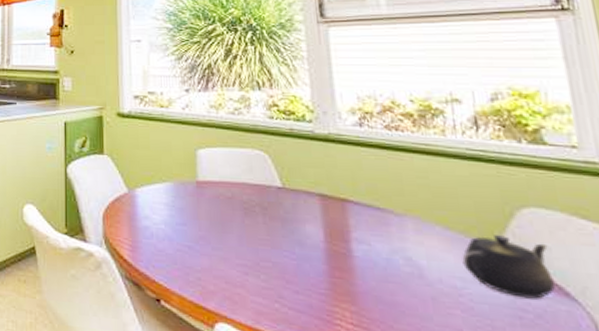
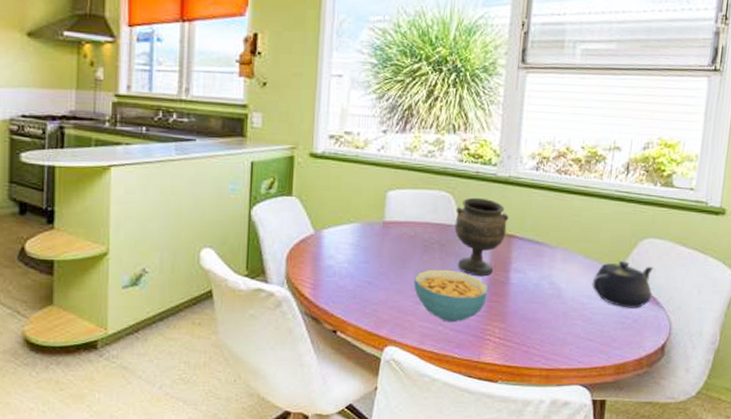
cereal bowl: none [237,234,328,300] -> present [413,269,489,323]
goblet: none [274,156,338,247] -> present [454,197,509,277]

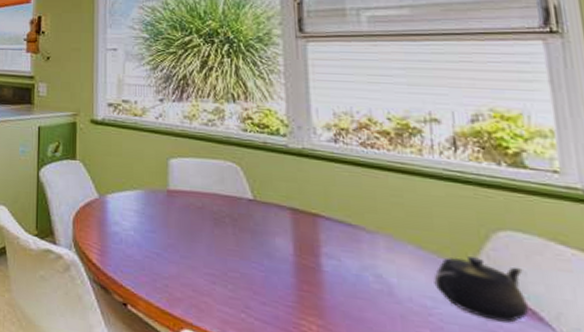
cereal bowl: present [413,269,489,323] -> none [206,245,297,311]
goblet: present [454,197,509,277] -> none [245,169,309,260]

